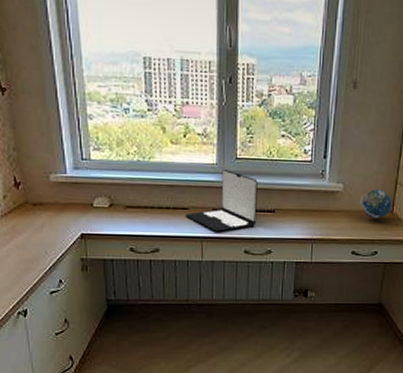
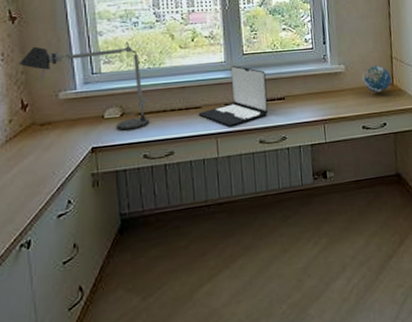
desk lamp: none [10,123,137,222] -> present [18,42,150,131]

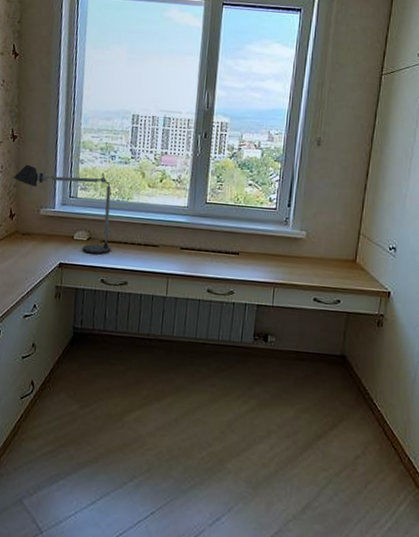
laptop: present [198,65,268,126] -> none [154,211,224,270]
globe: present [362,65,393,93] -> none [323,238,356,268]

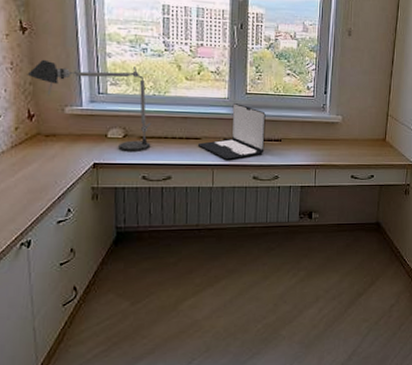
laptop: none [154,211,224,270] -> present [197,102,266,160]

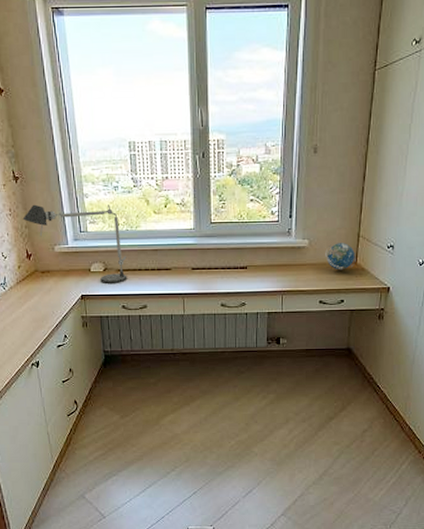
laptop: present [197,102,266,160] -> none [168,232,231,288]
globe: none [357,120,385,147] -> present [325,243,356,270]

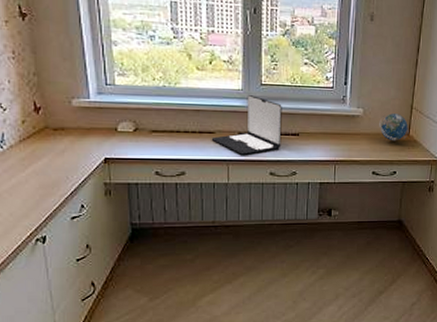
desk lamp: present [22,204,127,283] -> none [30,48,163,146]
laptop: none [168,232,231,288] -> present [211,94,282,155]

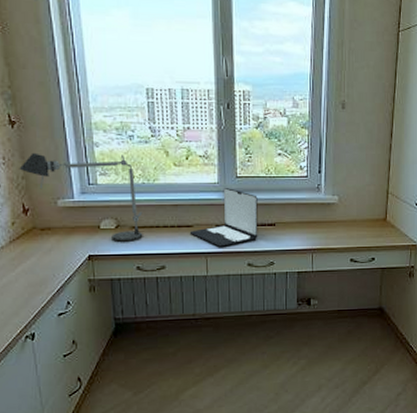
desk lamp: none [30,48,163,146] -> present [19,152,143,242]
globe: present [379,113,409,141] -> none [355,200,386,228]

